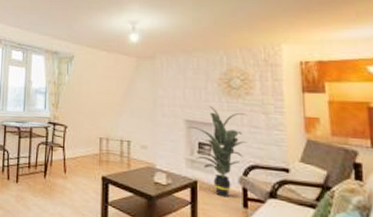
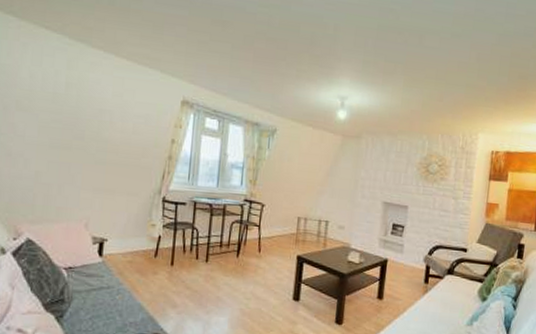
indoor plant: present [188,106,247,197] -> none [385,190,440,274]

